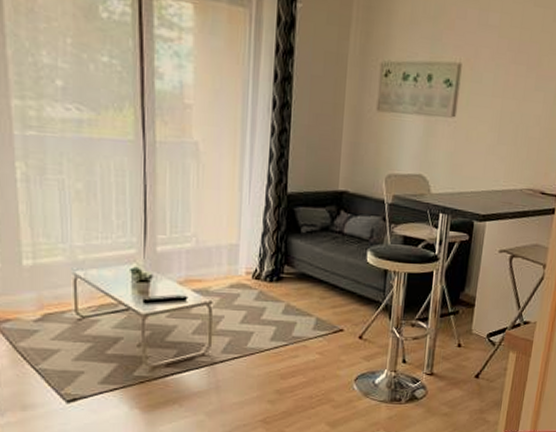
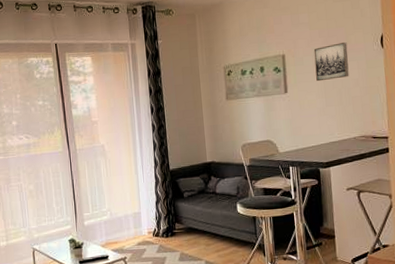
wall art: none [493,63,538,111] -> present [313,42,349,82]

